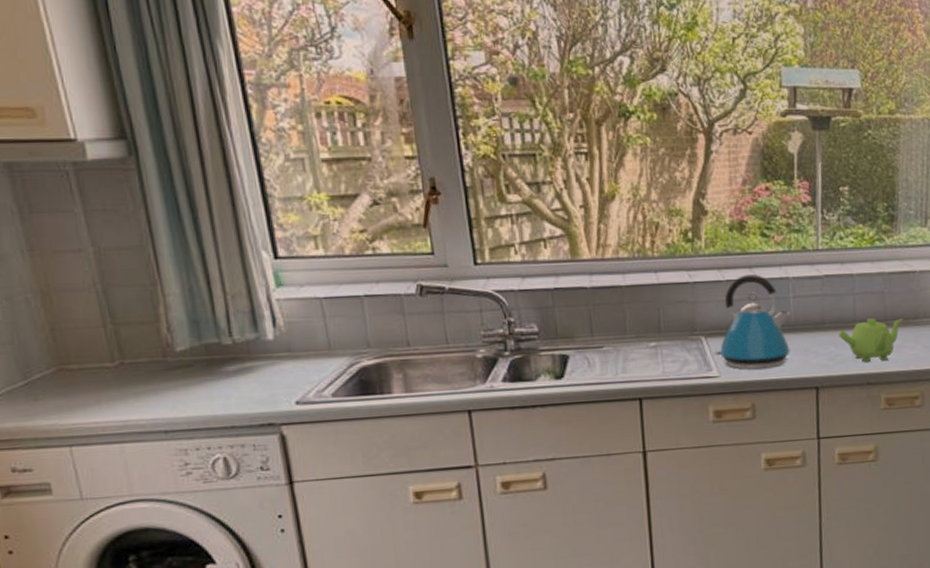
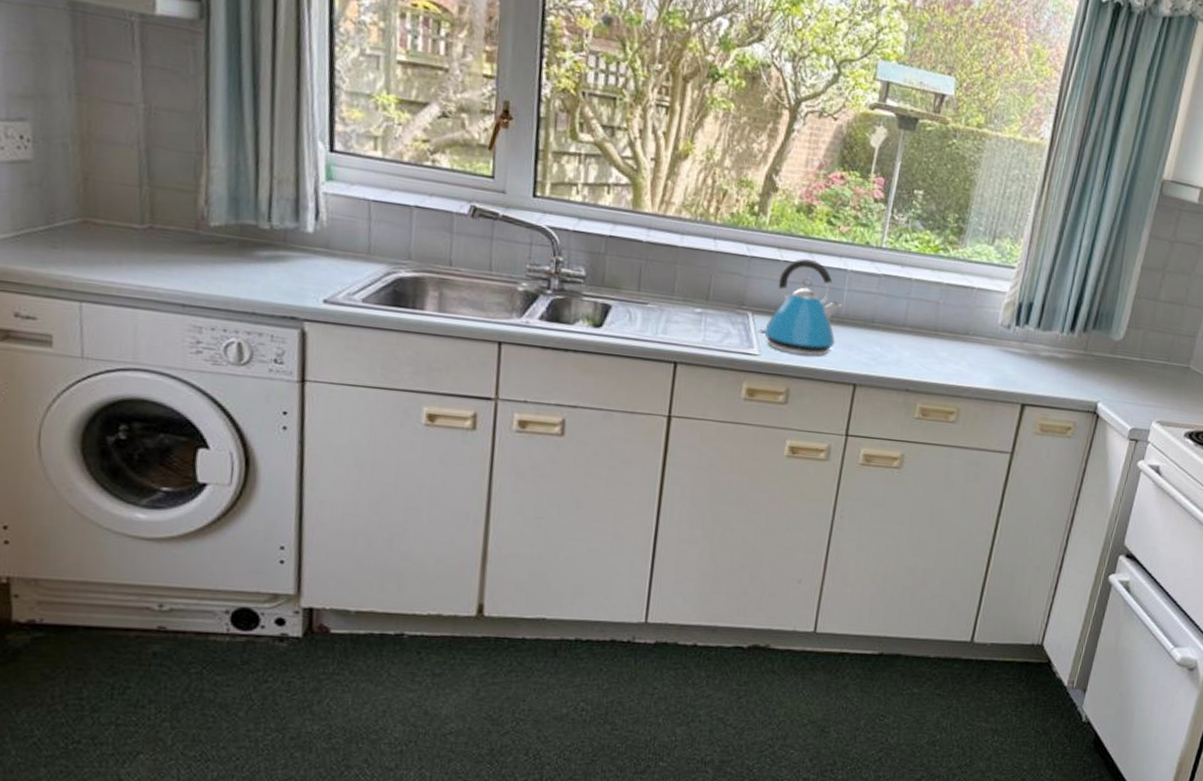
teapot: present [839,318,904,363] -> none [886,325,954,371]

